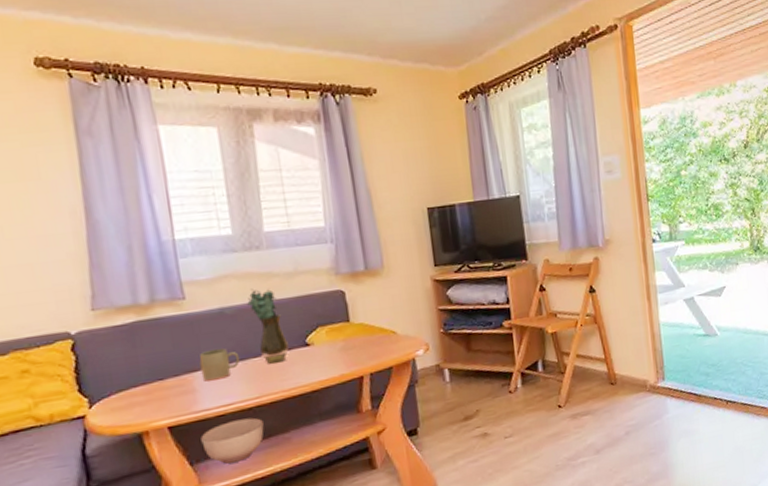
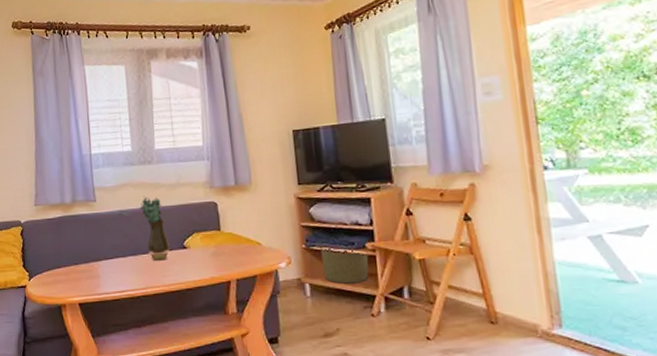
mug: present [199,348,241,382] -> none [103,243,133,270]
bowl: present [200,417,264,464] -> none [101,305,148,341]
basket: none [459,329,506,365] -> present [320,246,369,284]

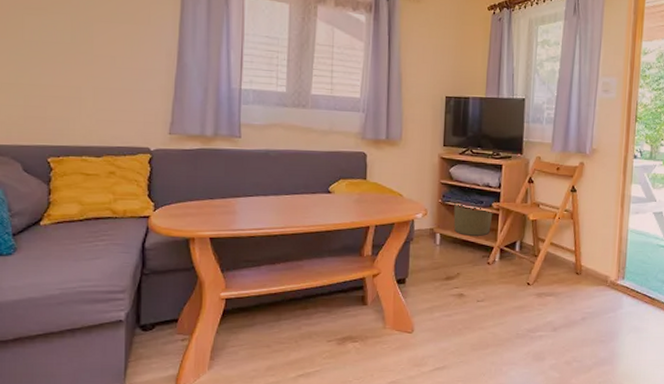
vase: present [140,196,170,261] -> none [288,138,314,202]

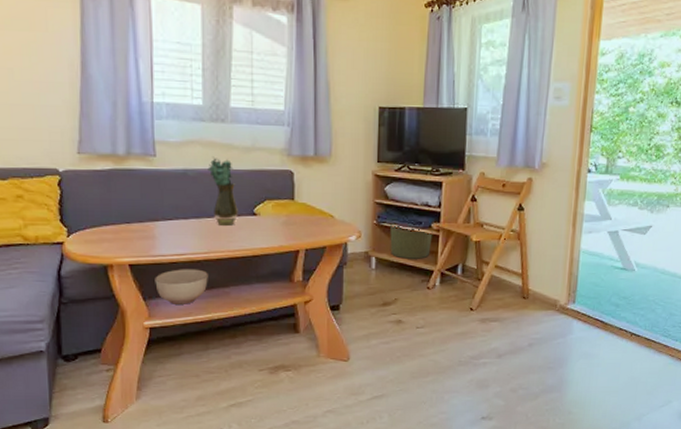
bowl: none [233,242,284,277] -> present [155,269,208,304]
vase: none [288,138,314,202] -> present [208,156,238,226]

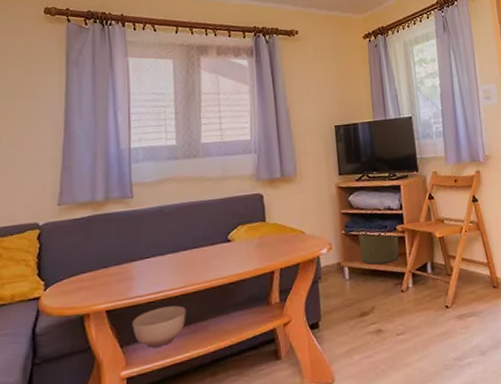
vase: present [208,156,238,226] -> none [182,190,213,257]

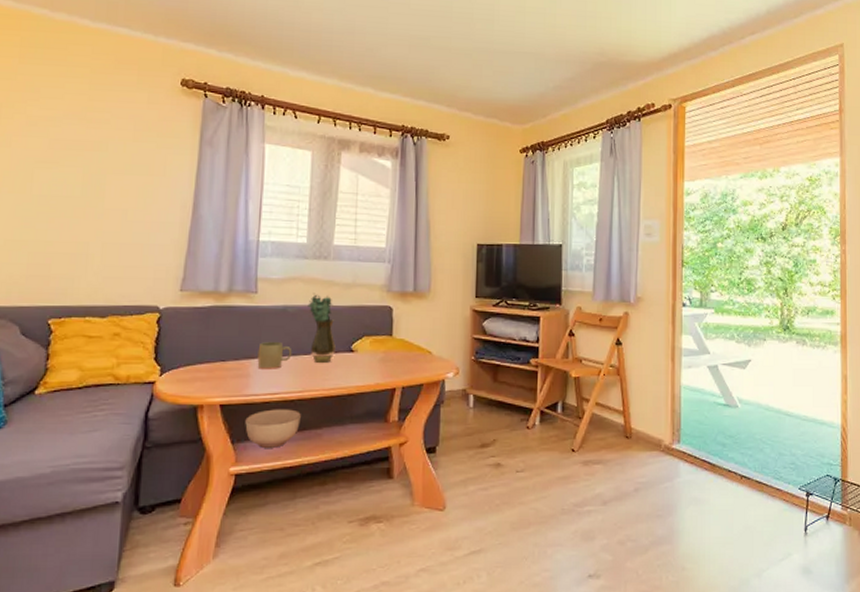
mug: none [138,241,172,271] -> present [257,341,293,369]
vase: none [182,190,213,257] -> present [307,293,336,363]
basket: present [358,231,399,265] -> none [488,359,531,397]

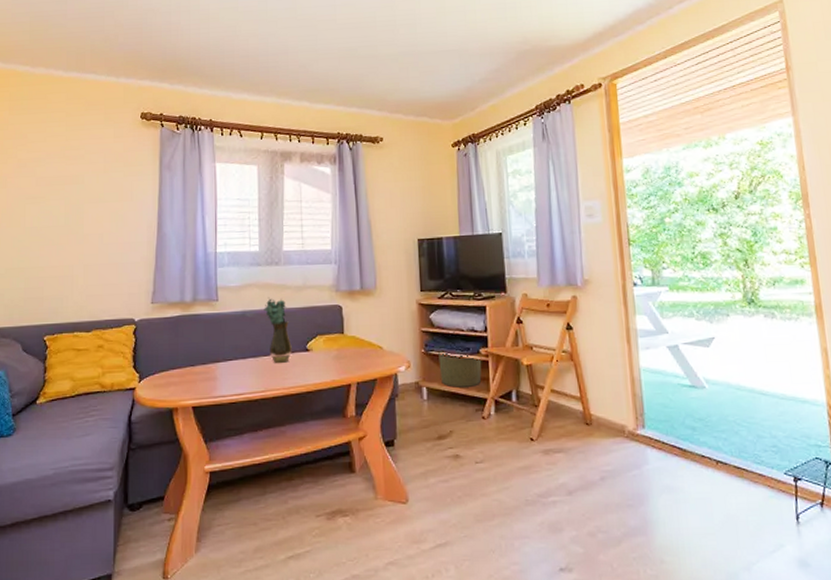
bowl: present [245,409,301,448] -> none [215,408,265,446]
mug: present [257,341,293,369] -> none [222,344,253,372]
basket: none [488,359,531,397] -> present [438,351,482,388]

